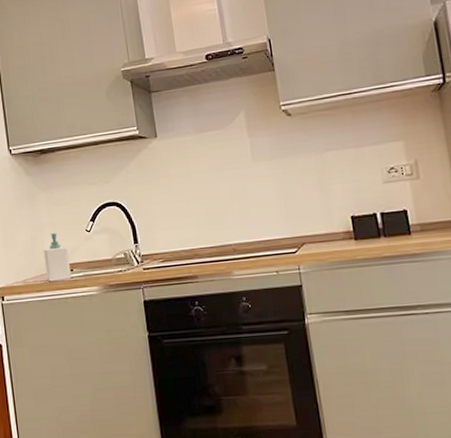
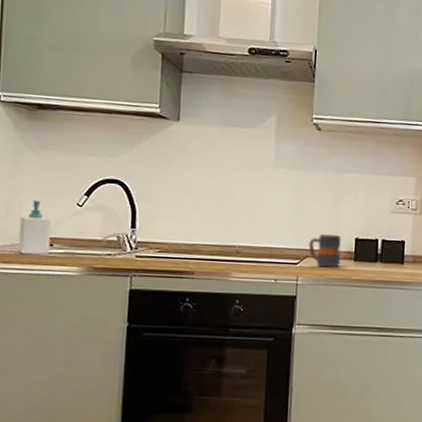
mug: none [303,216,341,252] -> present [308,234,341,268]

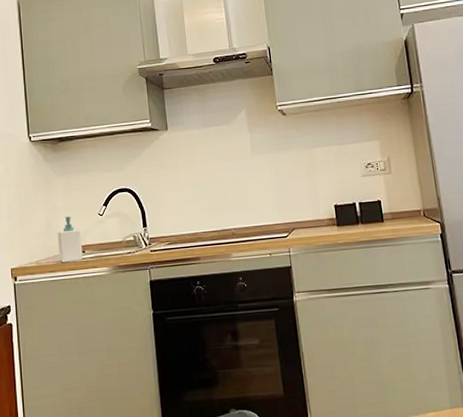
mug: present [308,234,341,268] -> none [293,205,325,237]

